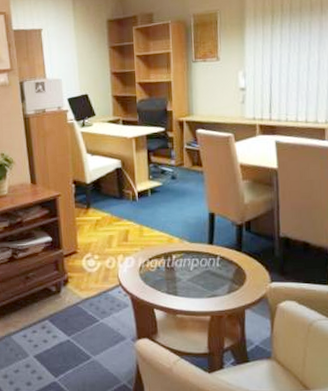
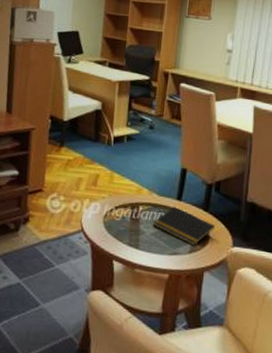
notepad: none [188,251,250,286] -> present [153,207,215,245]

